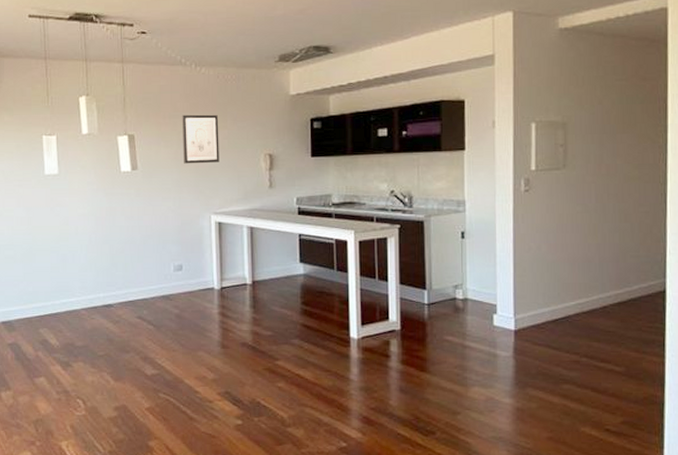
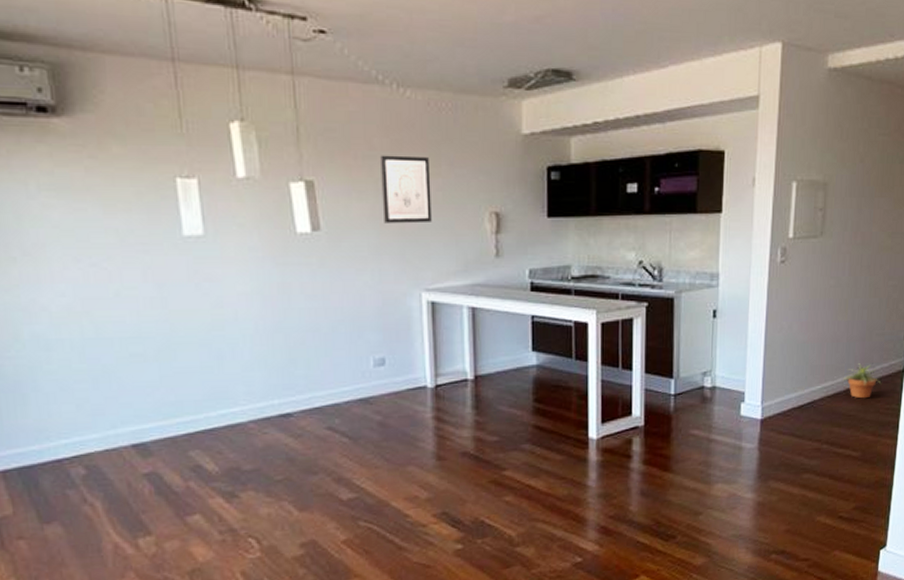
potted plant: none [598,283,640,316] -> present [843,363,881,399]

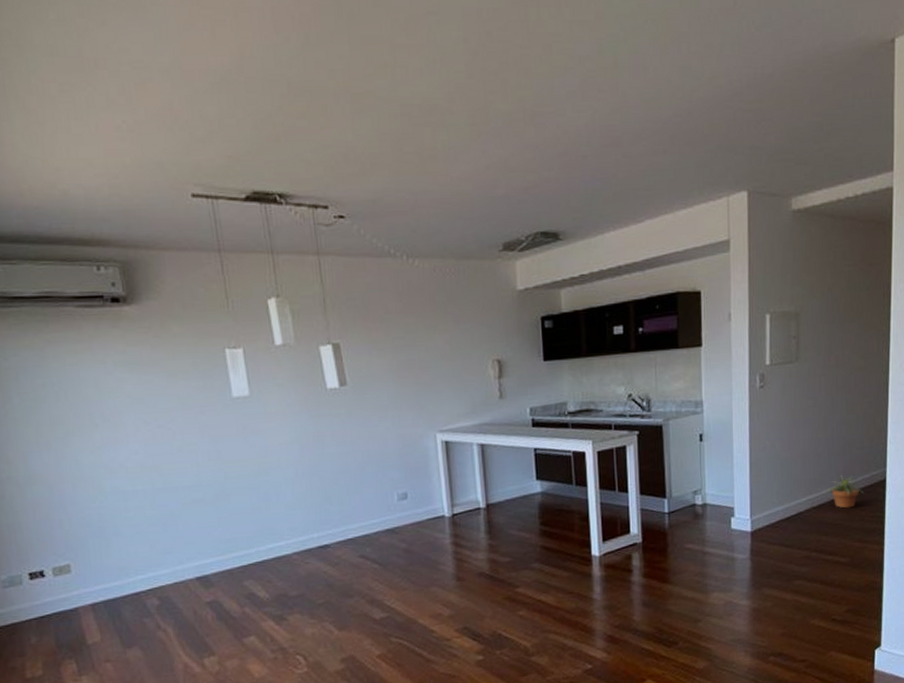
wall art: present [381,155,432,224] -> none [395,316,442,376]

